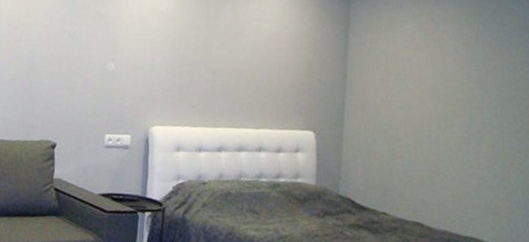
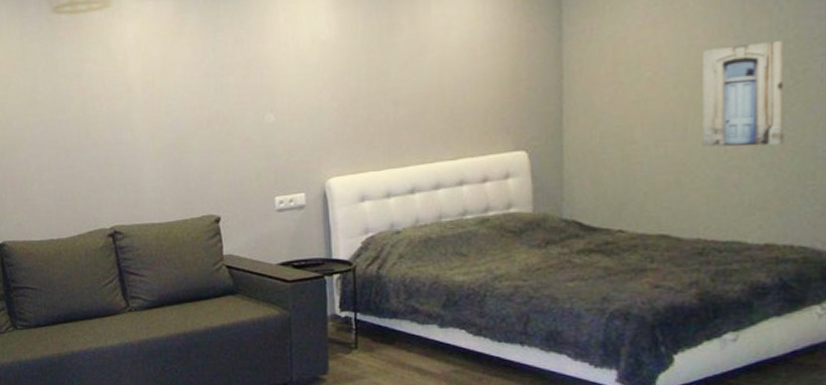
wall art: none [450,75,514,162] -> present [702,41,787,147]

